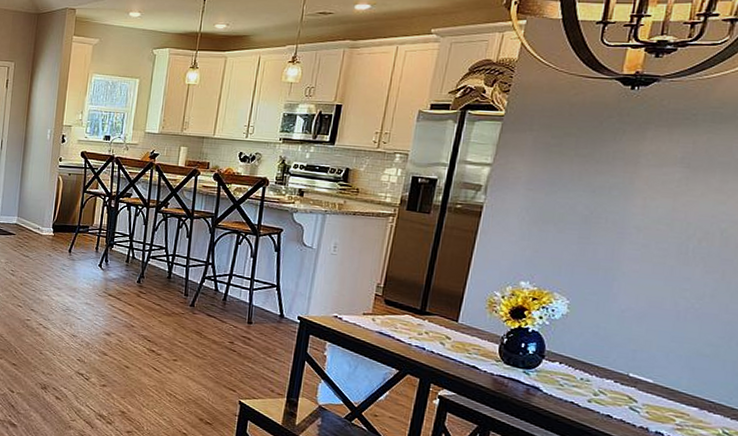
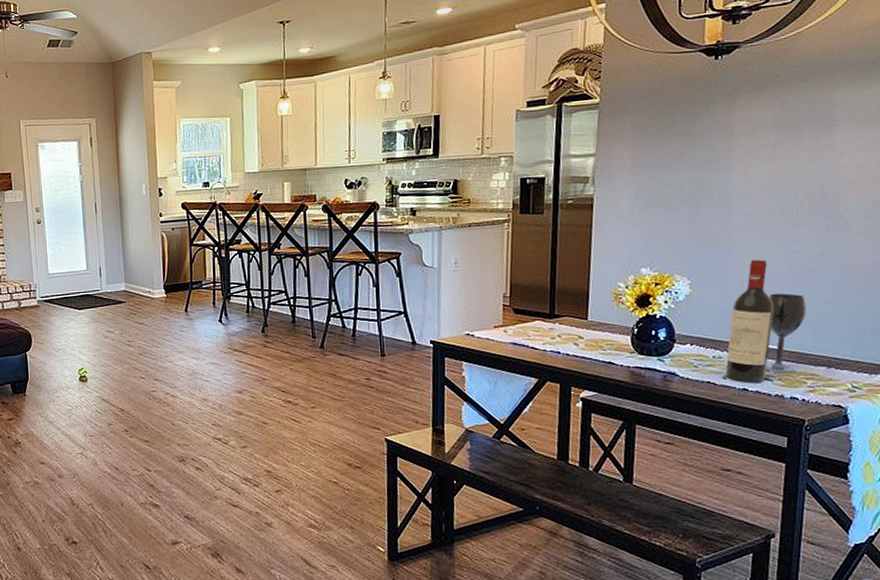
wine bottle: none [590,291,653,413] -> present [725,259,774,384]
wine glass: none [634,326,688,409] -> present [766,293,807,374]

